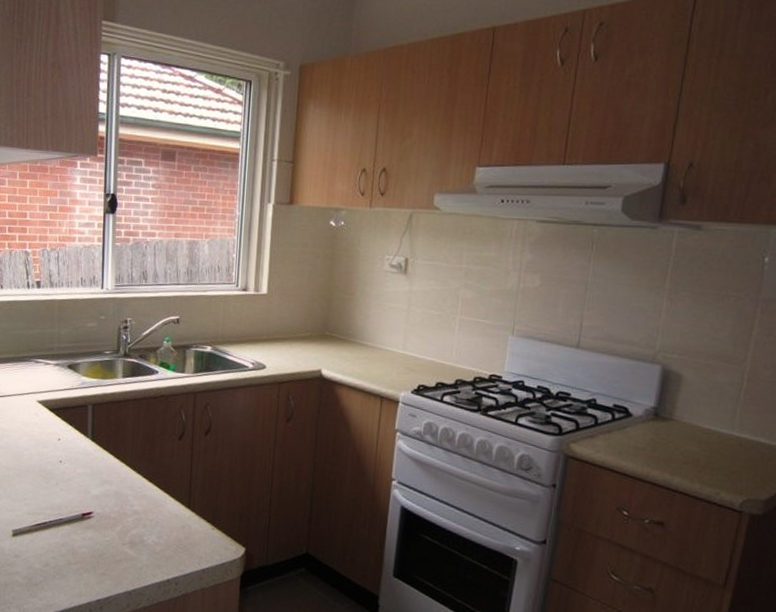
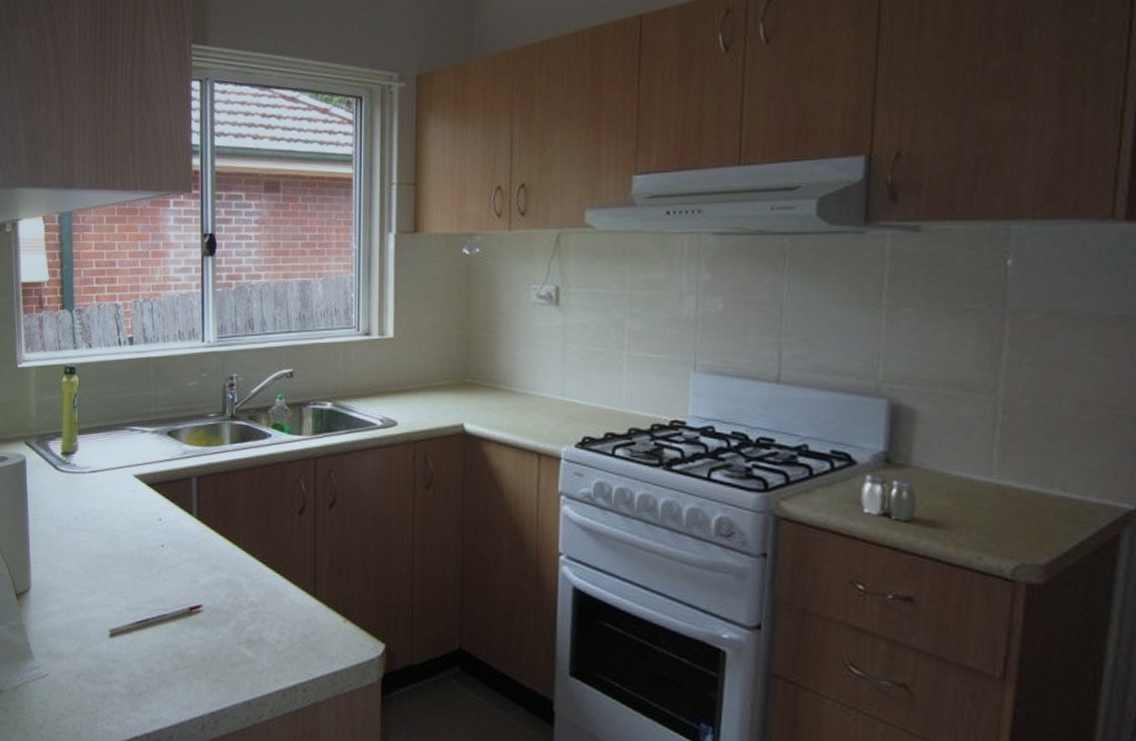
salt and pepper shaker: none [632,423,676,463] -> present [860,472,917,521]

